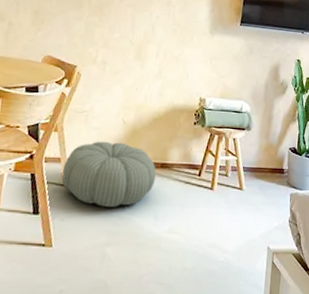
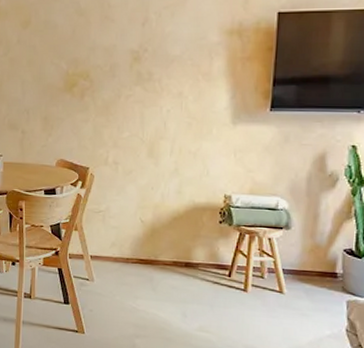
pouf: present [61,141,156,207] -> none [86,239,181,303]

